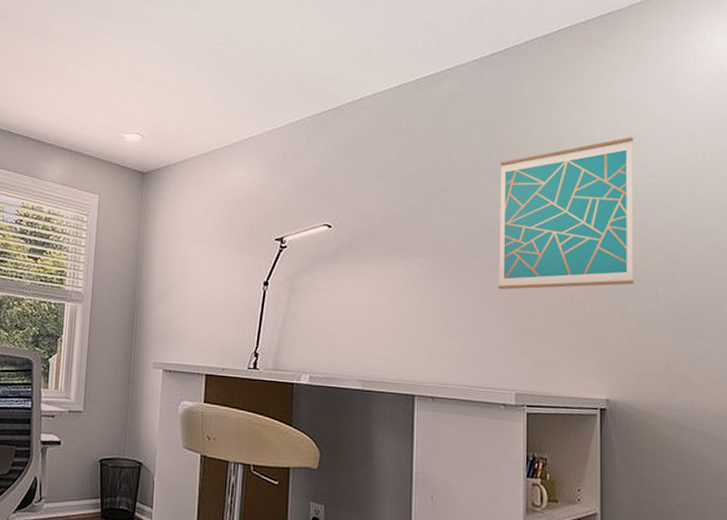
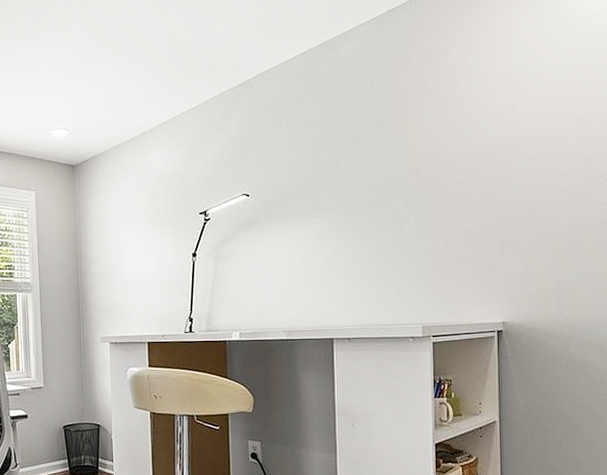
wall art: present [498,137,634,290] -> none [401,77,526,235]

